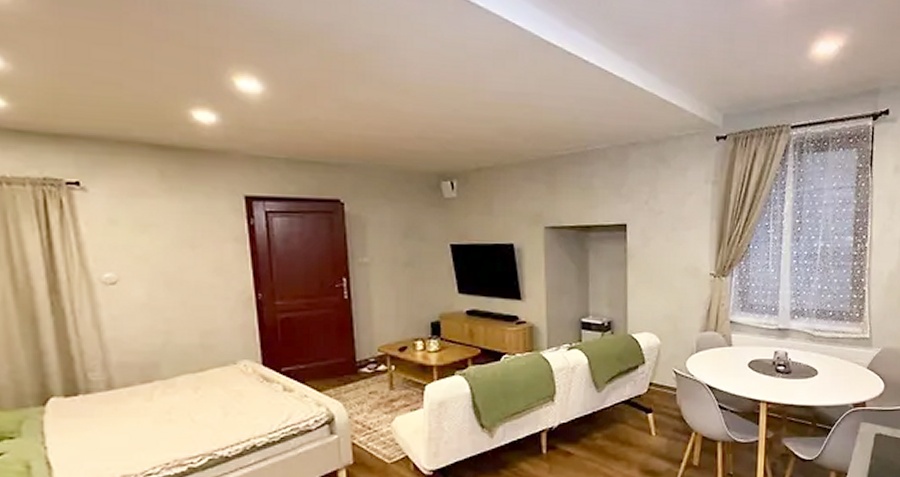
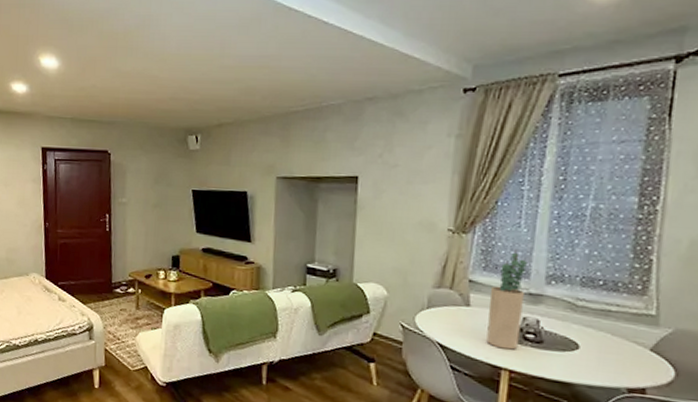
vase: none [747,289,776,383] -> present [486,249,527,350]

